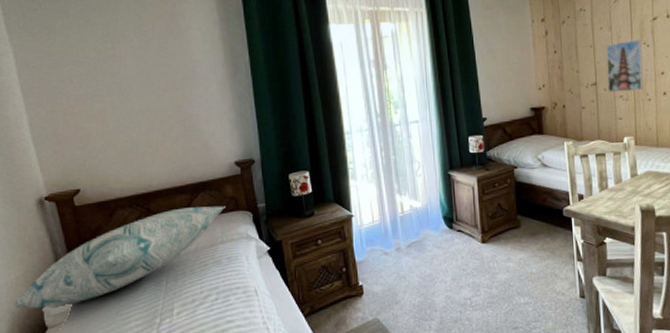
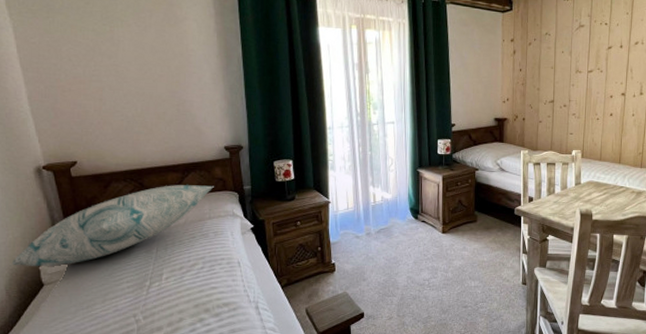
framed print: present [605,38,644,92] -> none [564,64,597,111]

